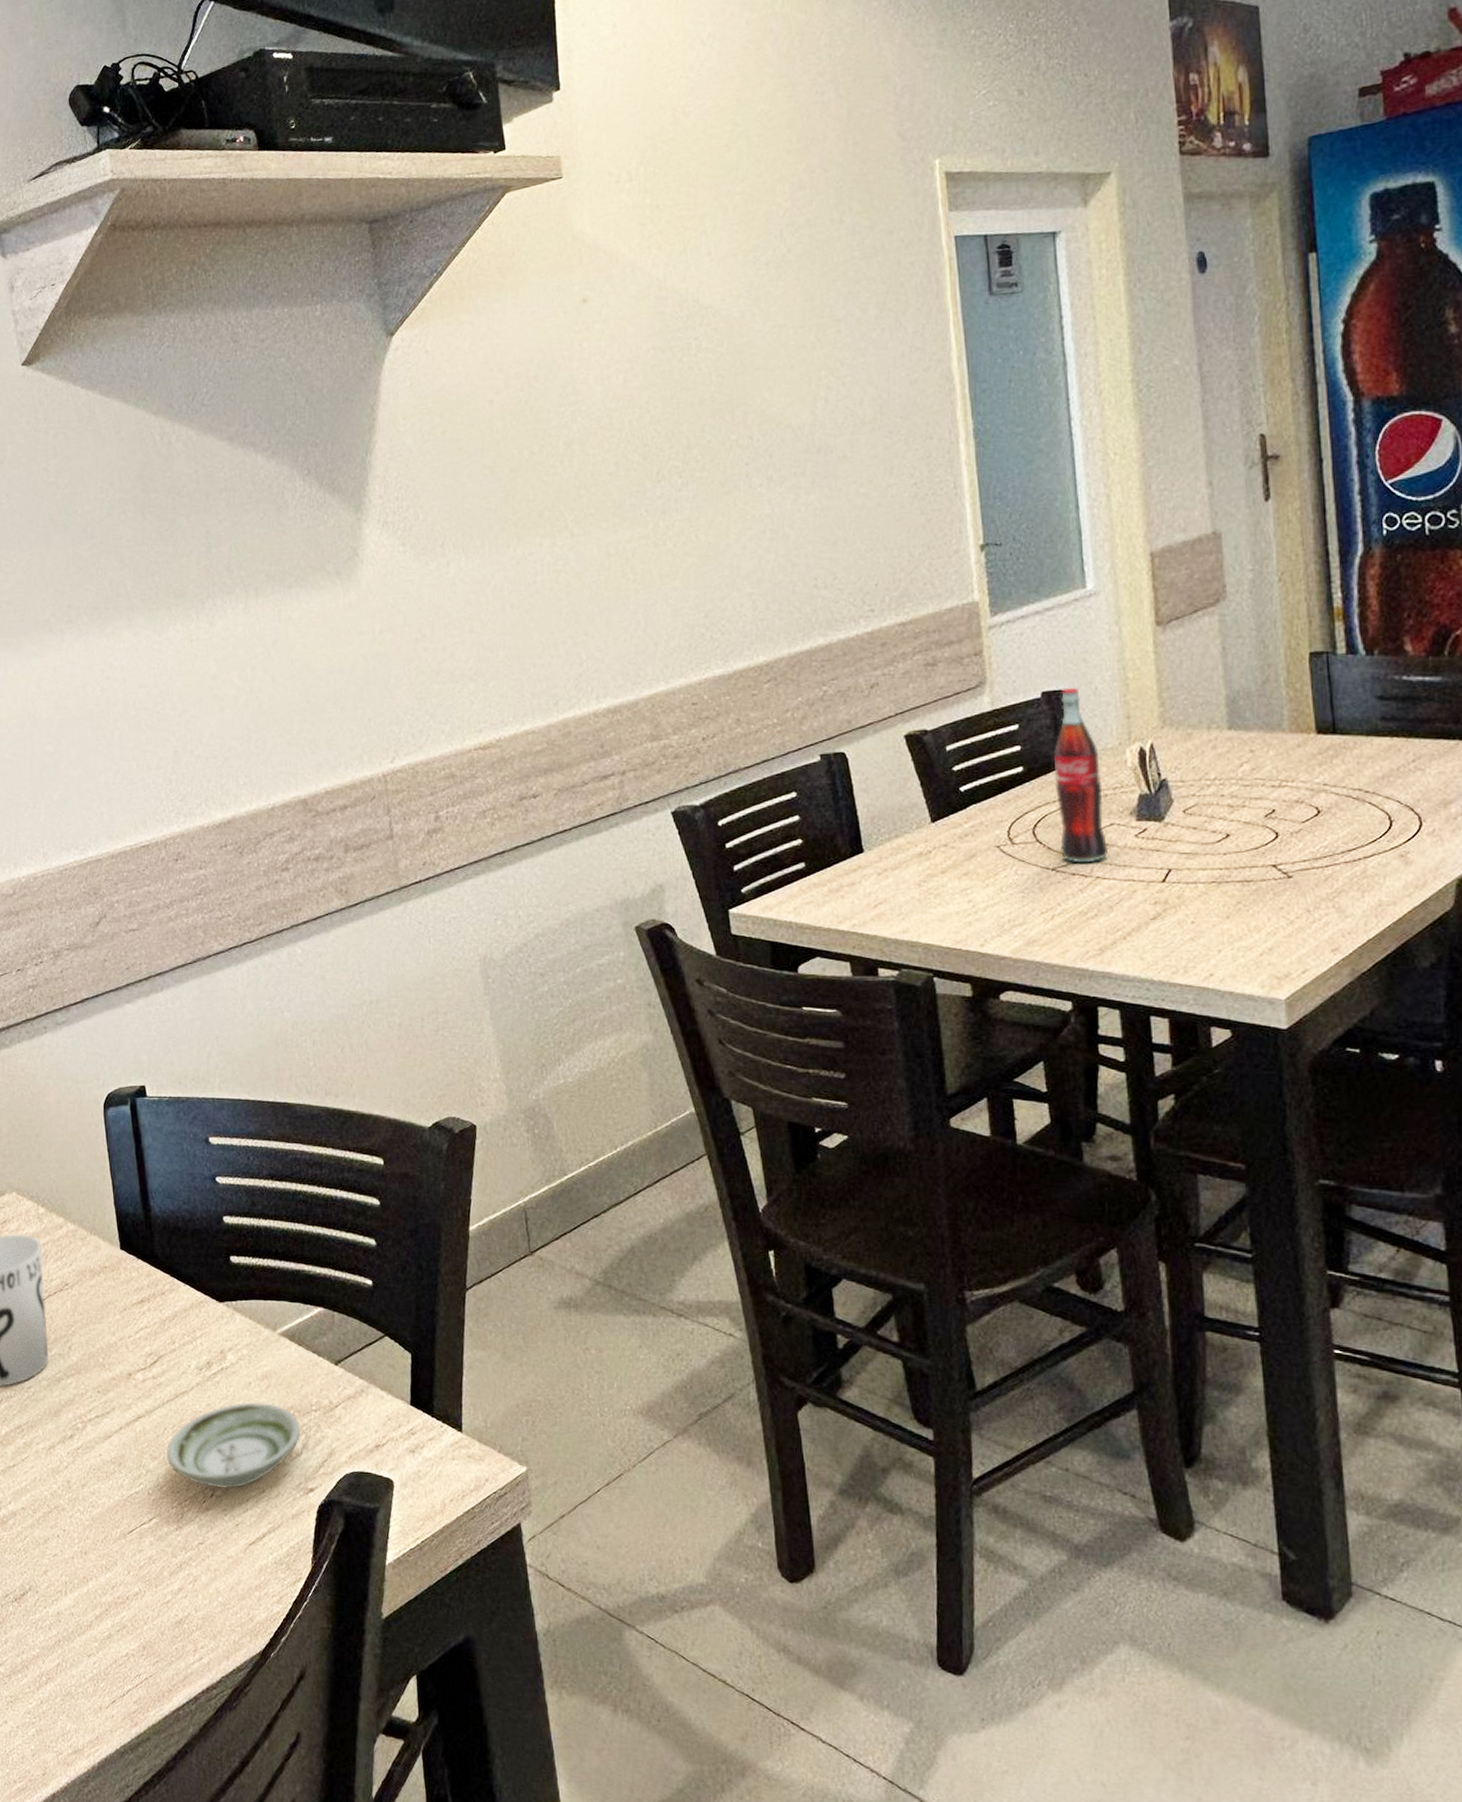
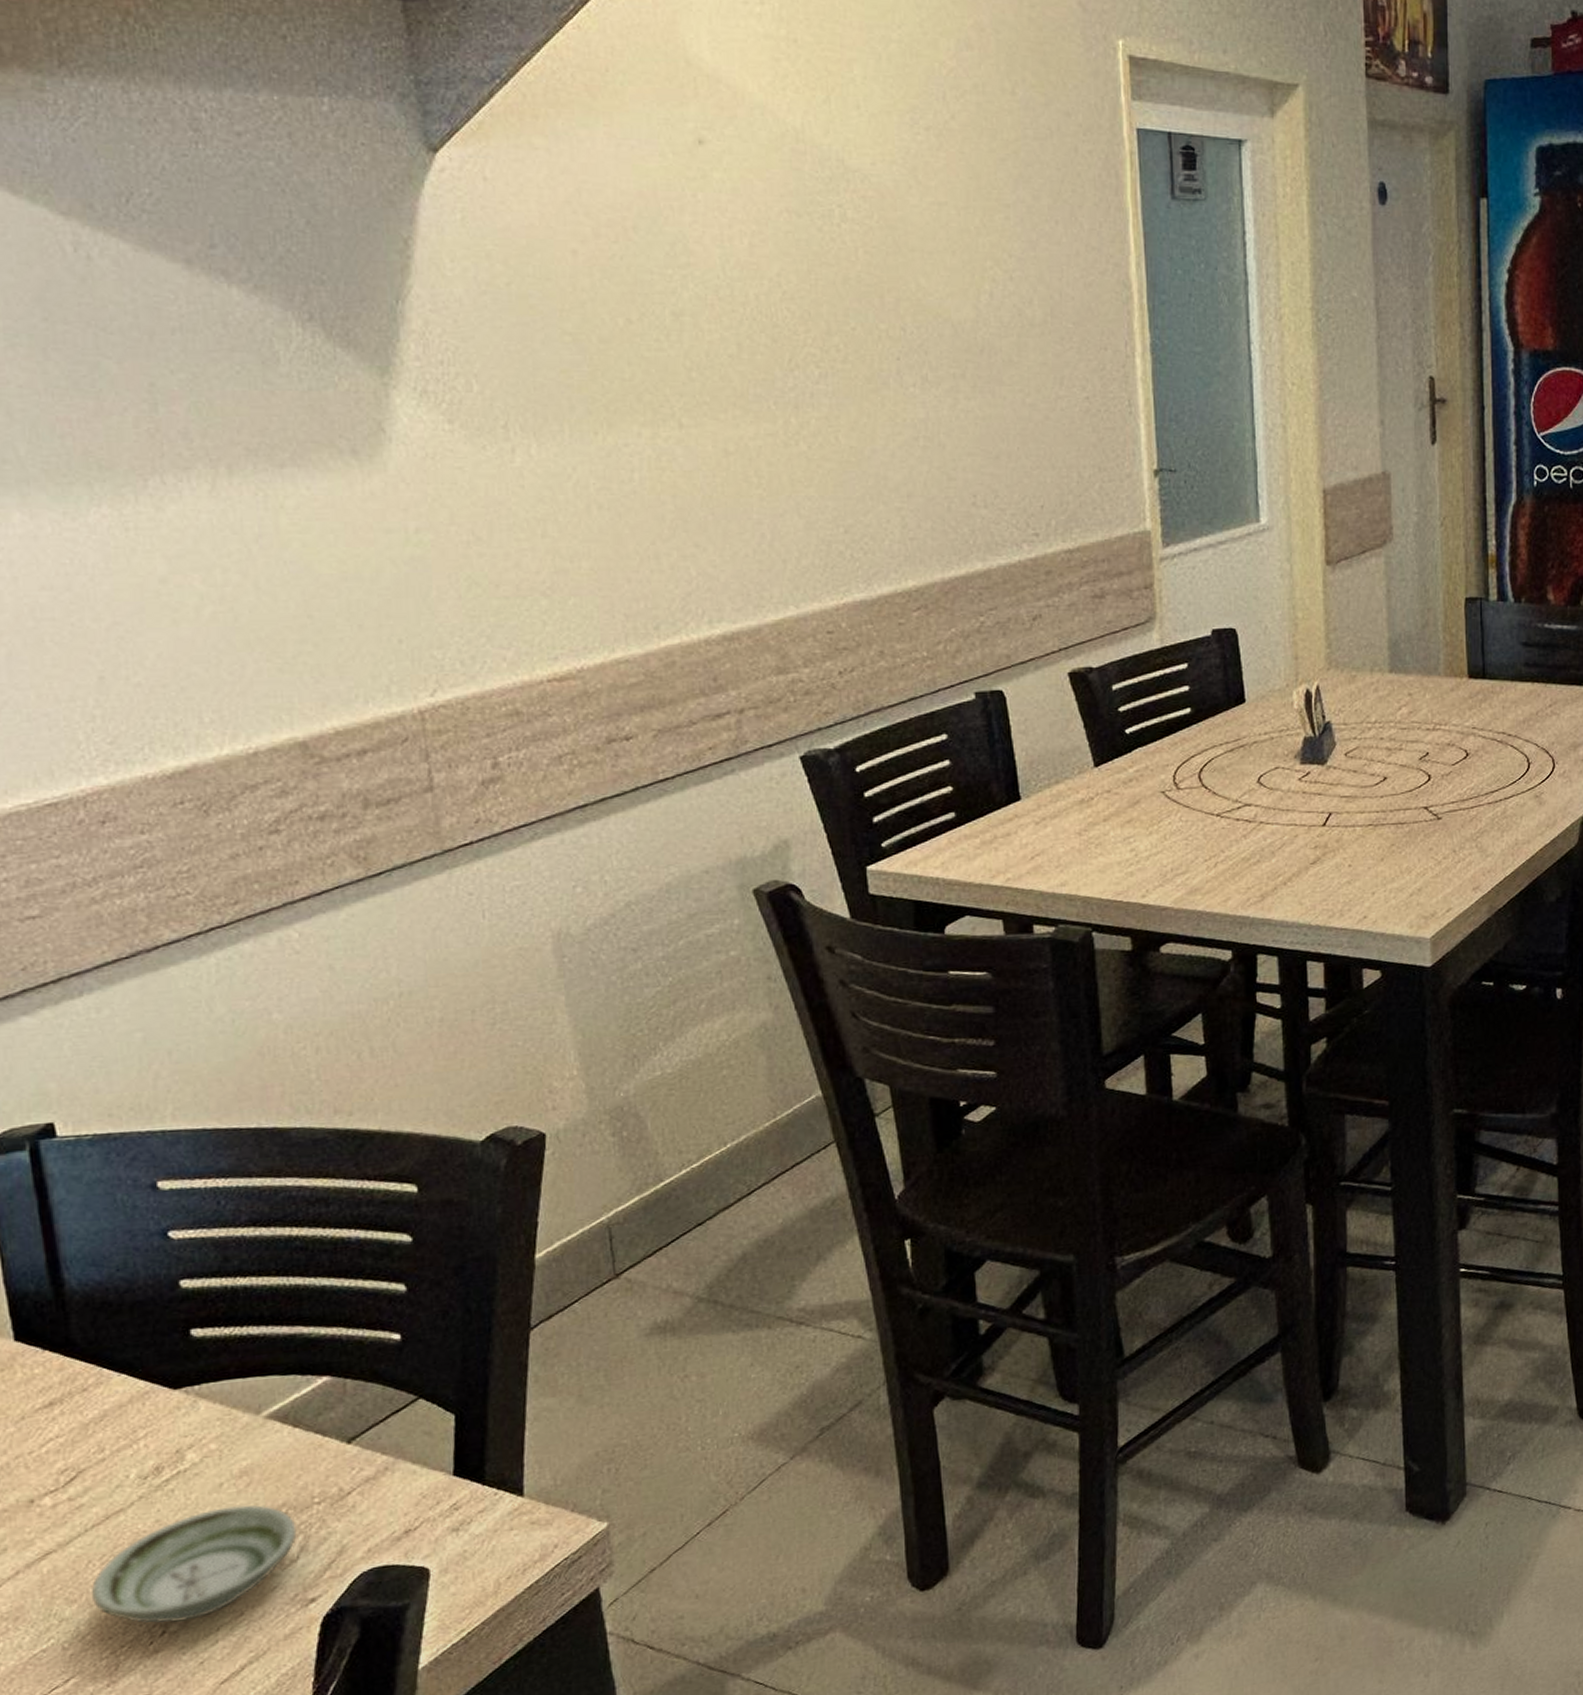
pop: present [1054,687,1109,863] -> none [1221,626,1273,808]

